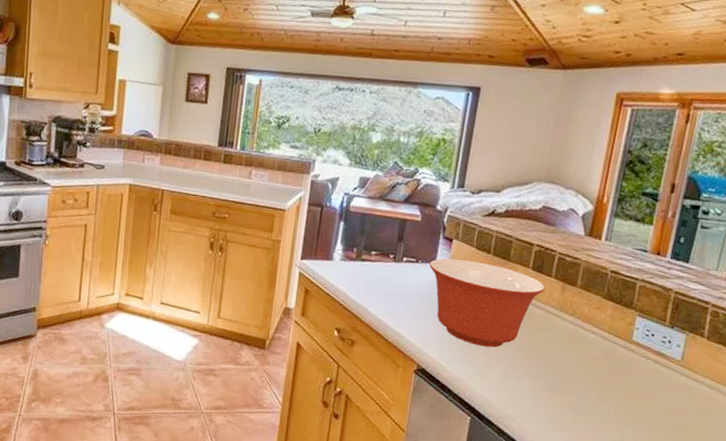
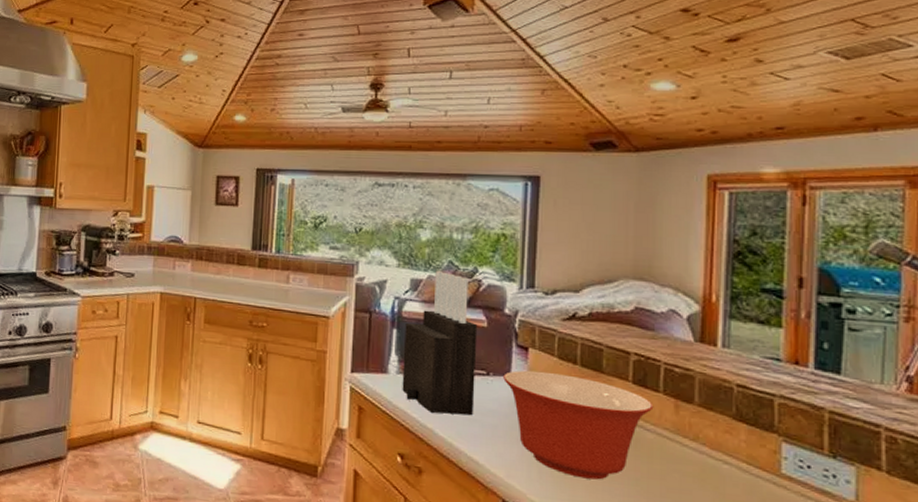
knife block: none [344,171,413,297] -> present [402,271,478,416]

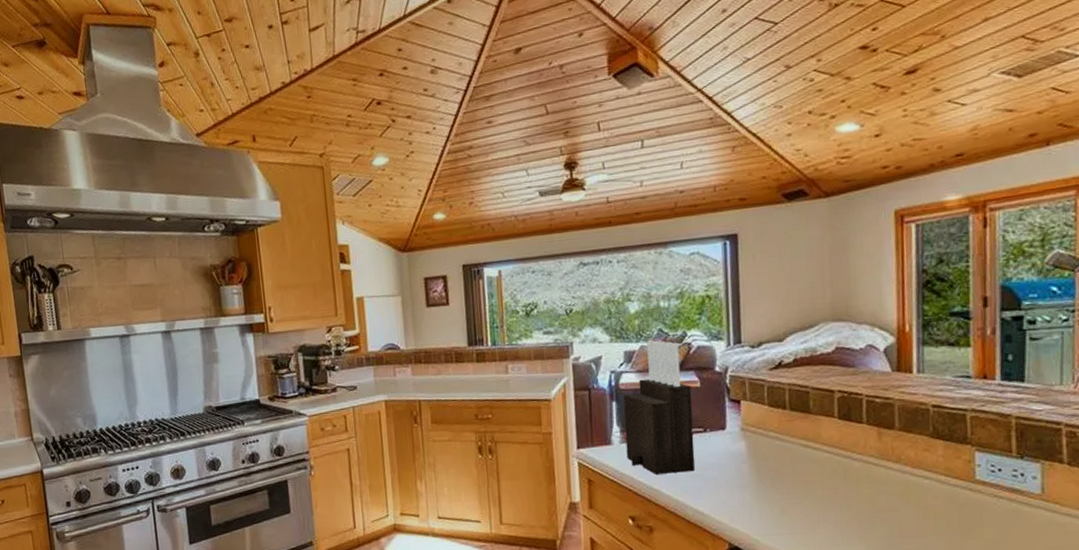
mixing bowl: present [503,370,654,480] -> none [719,420,859,512]

